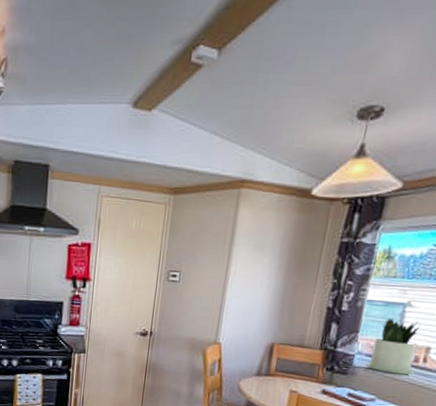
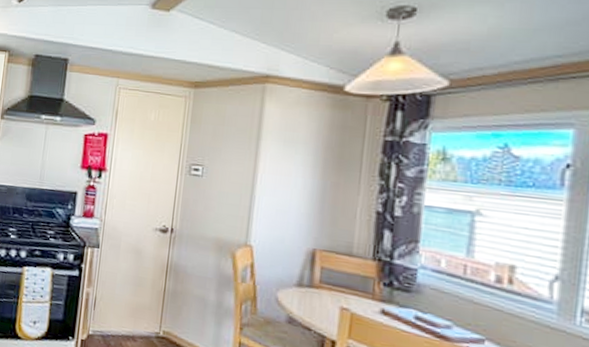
planter: present [365,317,421,376] -> none [433,227,500,299]

